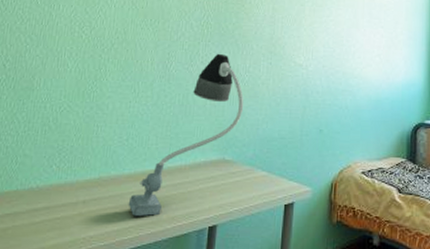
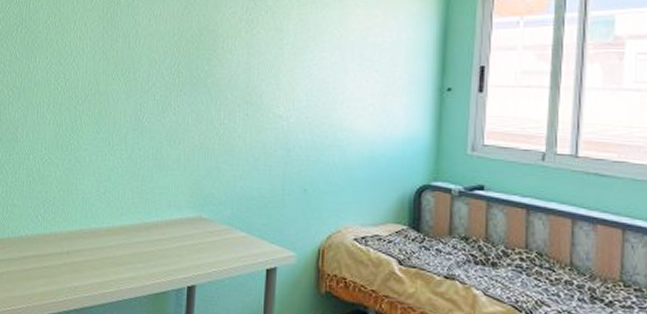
desk lamp: present [128,53,244,216] -> none [108,104,220,271]

